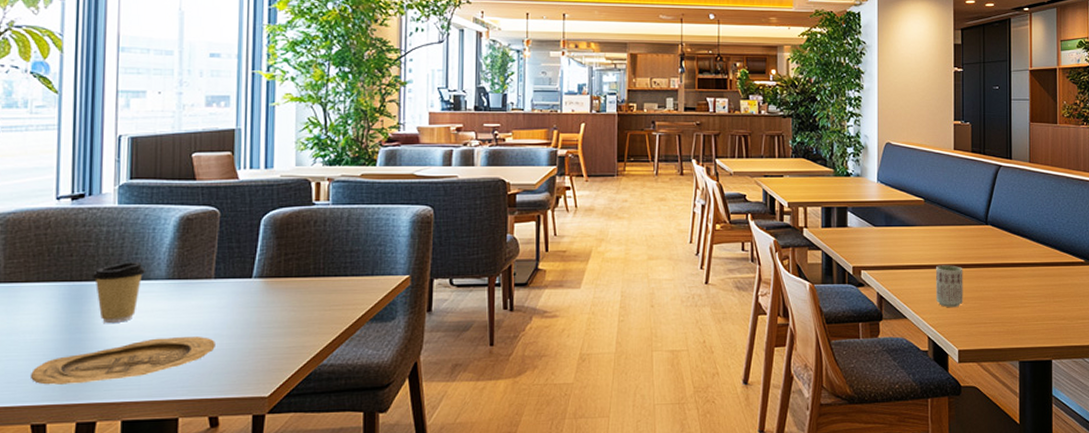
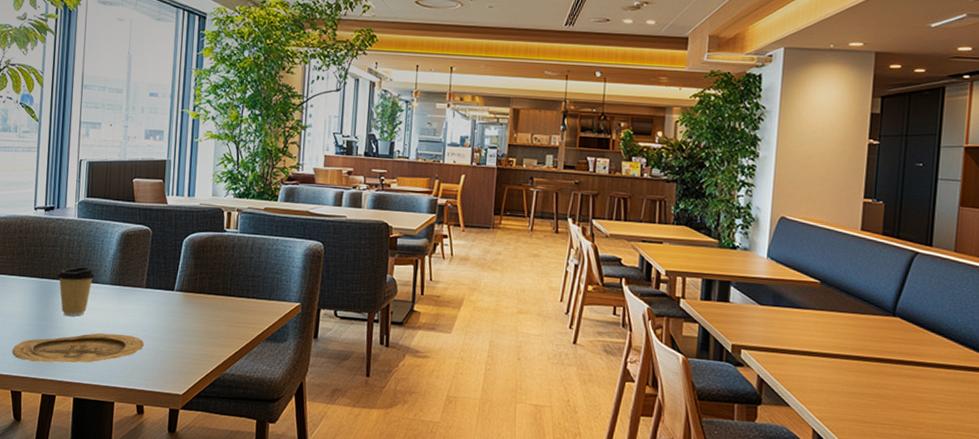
cup: present [935,265,963,307] -> none [826,354,861,402]

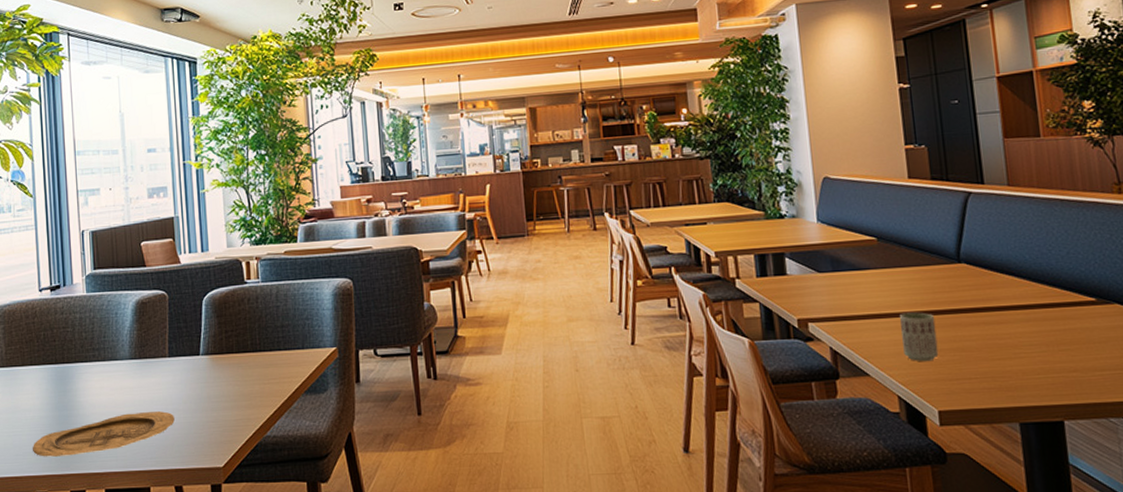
coffee cup: present [56,266,96,316] -> none [71,343,114,400]
cup: none [826,354,861,402] -> present [900,312,939,361]

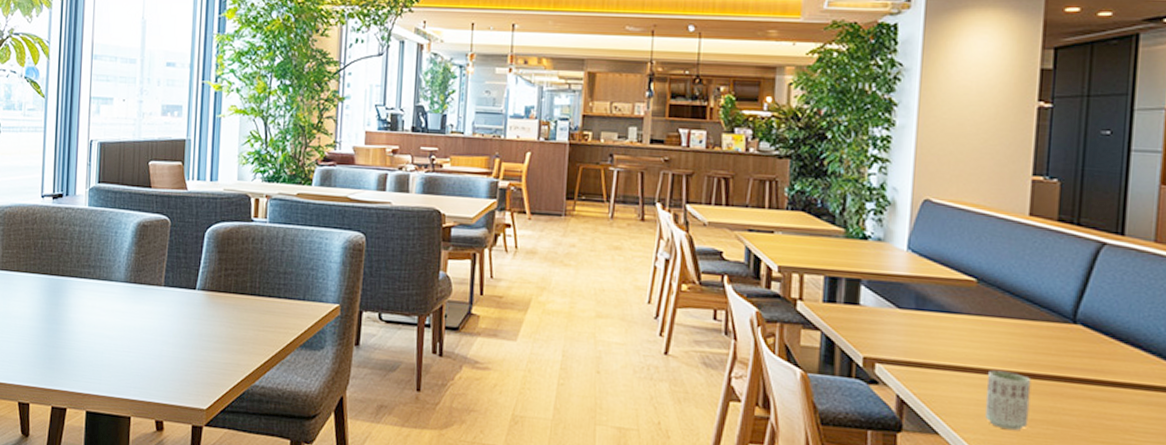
plate: present [33,411,175,457] -> none [19,337,163,372]

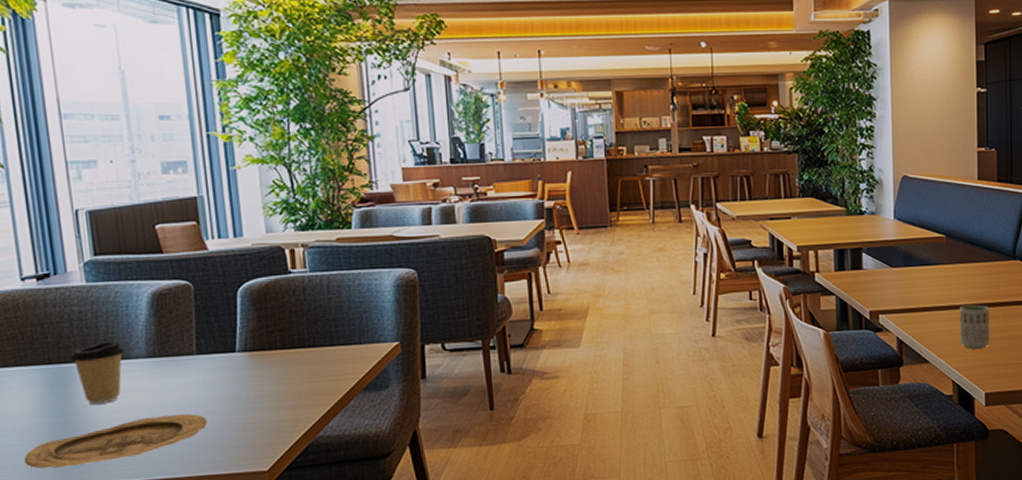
plate: none [19,337,163,372] -> present [24,414,207,469]
coffee cup: none [66,261,109,319] -> present [70,340,126,404]

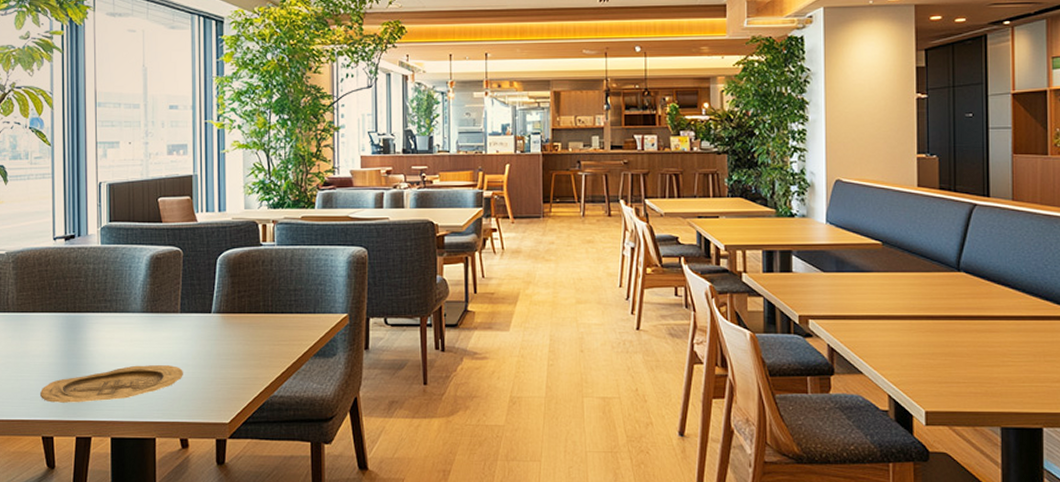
coffee cup: present [70,340,126,404] -> none [83,295,125,350]
cup: present [959,304,990,349] -> none [896,316,931,363]

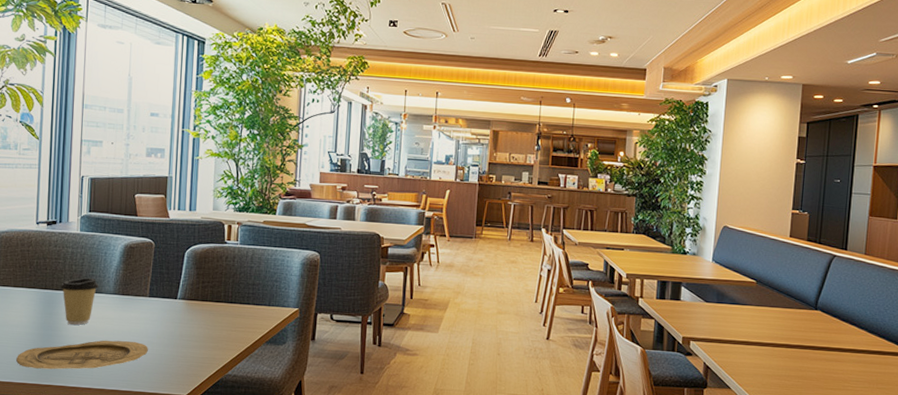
coffee cup: none [83,295,125,350] -> present [60,277,99,325]

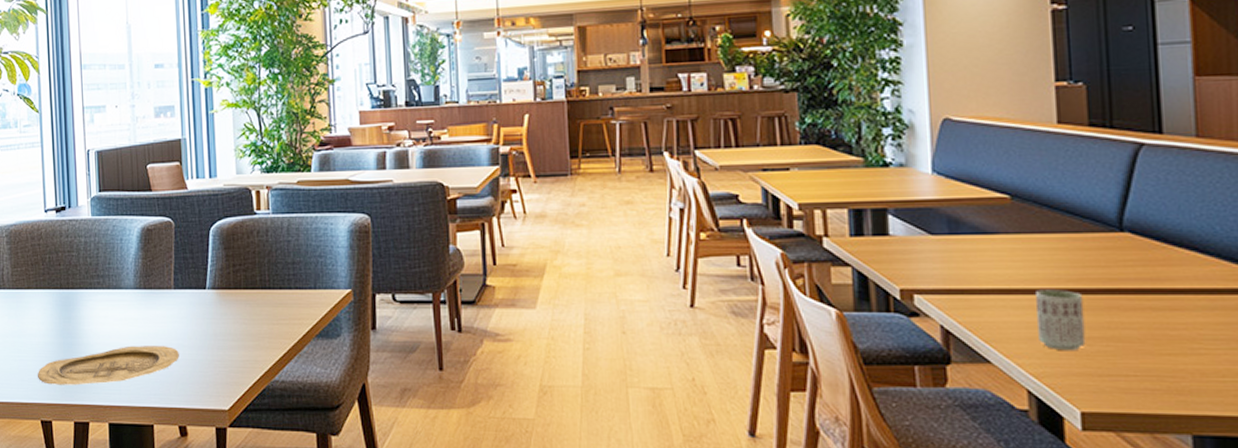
coffee cup: present [60,277,99,325] -> none [76,271,118,329]
cup: none [760,343,789,383] -> present [1035,290,1086,350]

